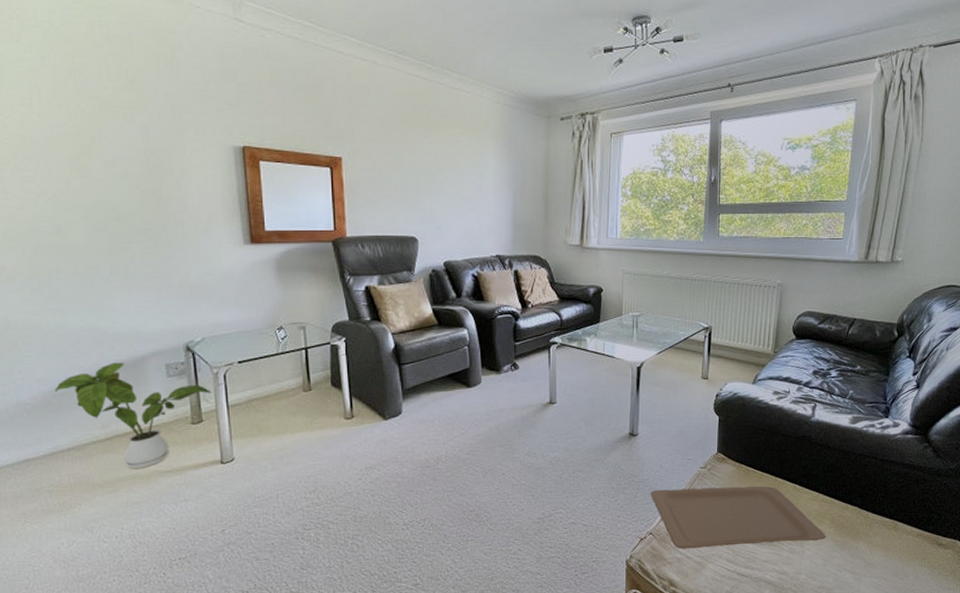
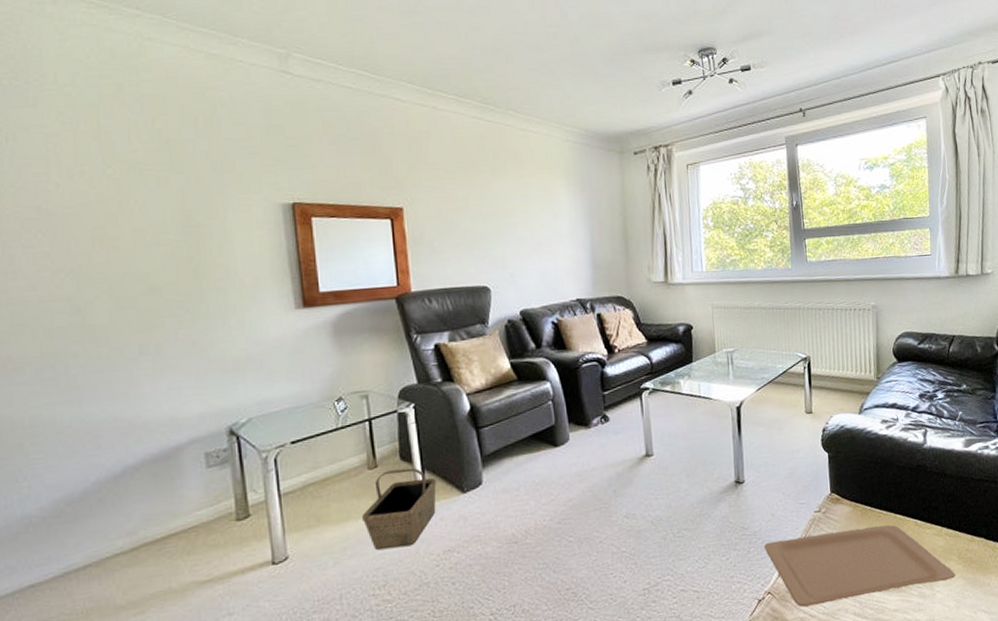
house plant: present [55,362,212,470] -> none [69,455,261,584]
basket: none [297,394,363,461] -> present [362,468,437,550]

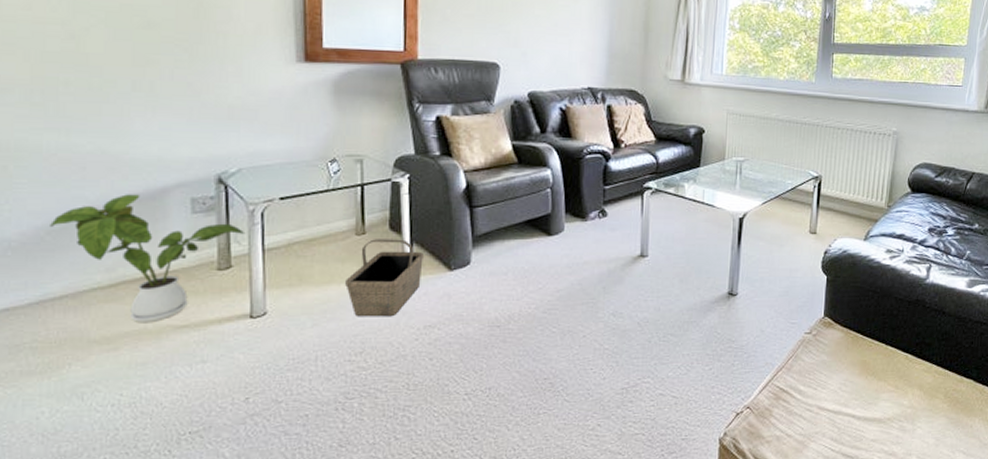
house plant: none [69,455,261,584] -> present [50,194,246,324]
tray: present [764,524,956,607] -> none [749,355,939,426]

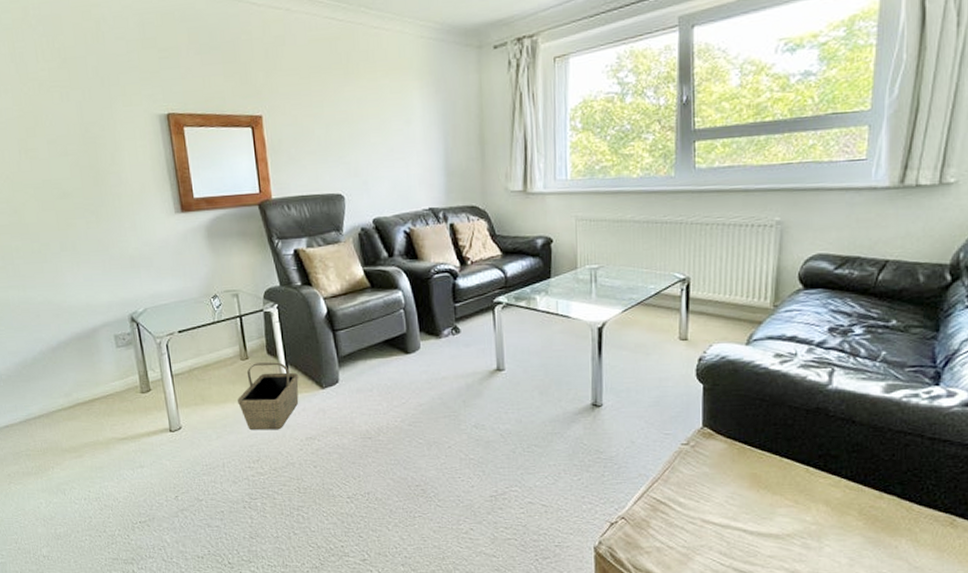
house plant: present [50,194,246,324] -> none [24,334,157,436]

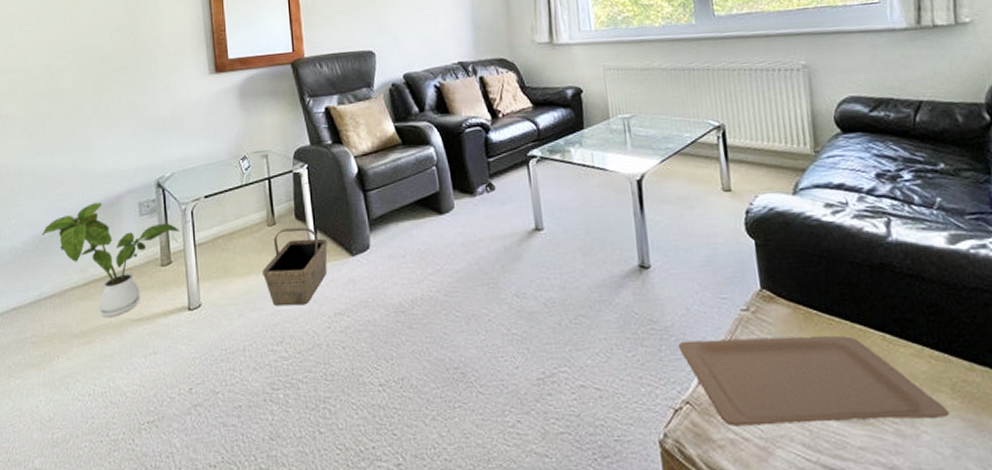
house plant: none [24,334,157,436] -> present [42,202,180,318]
tray: none [621,467,853,537] -> present [678,335,950,426]

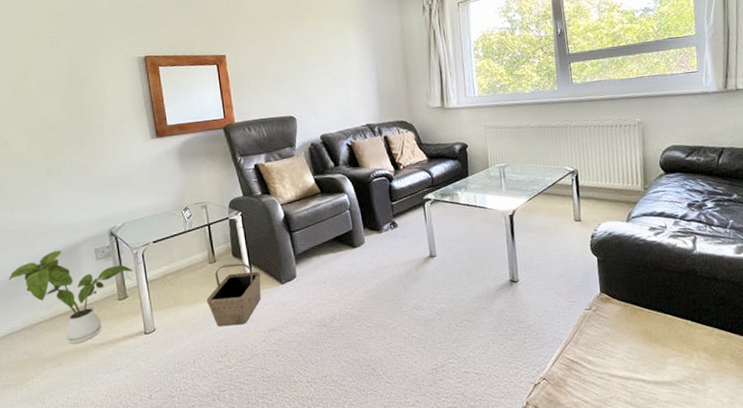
tray: present [678,335,950,426] -> none [538,324,729,393]

